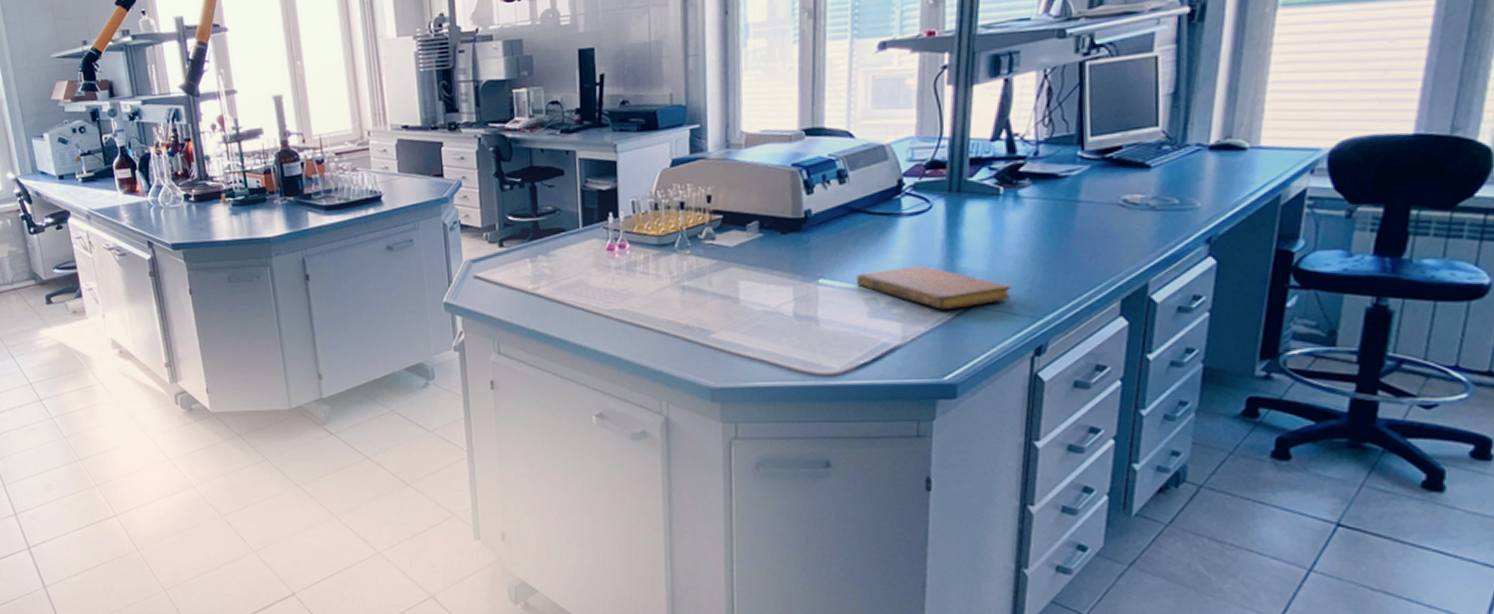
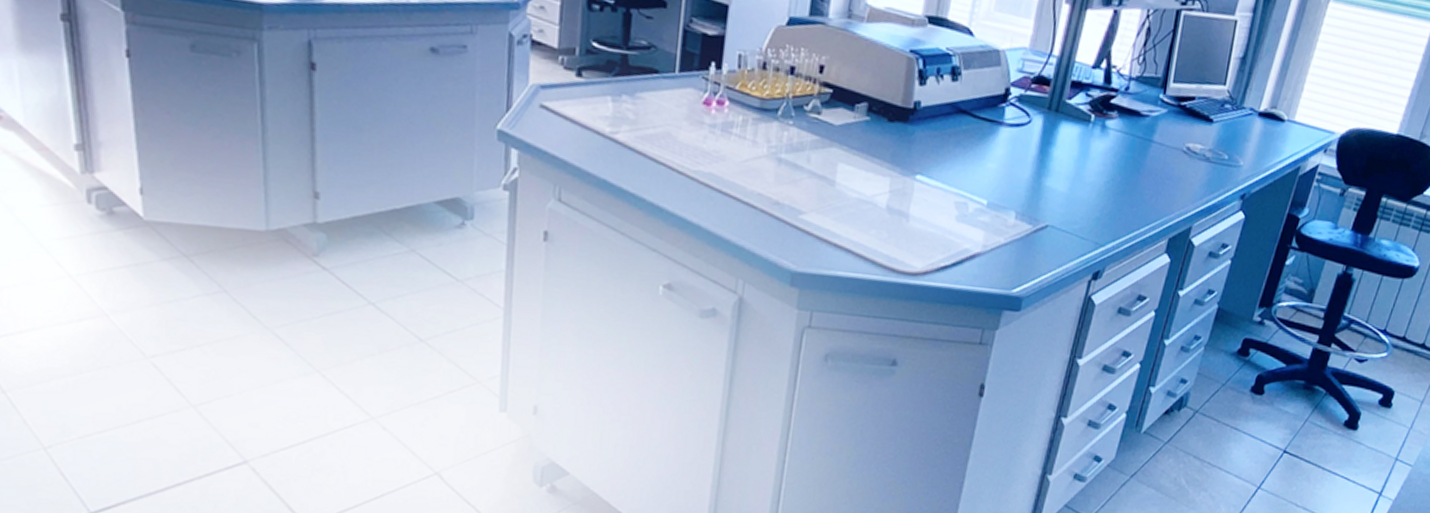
notebook: present [856,265,1012,310] -> none [951,175,1085,225]

